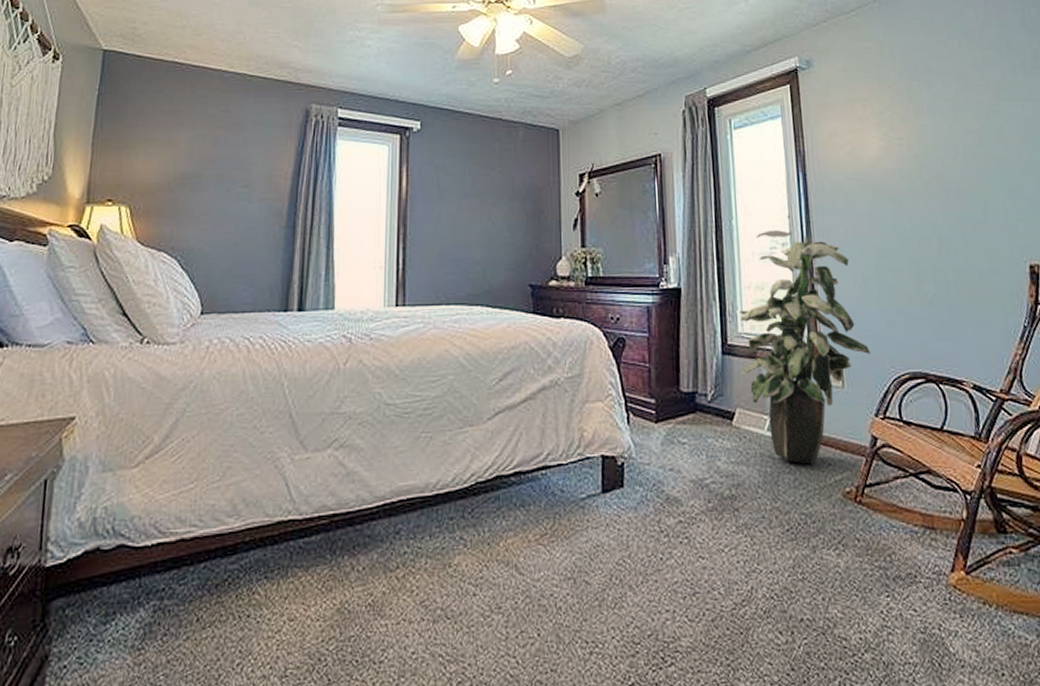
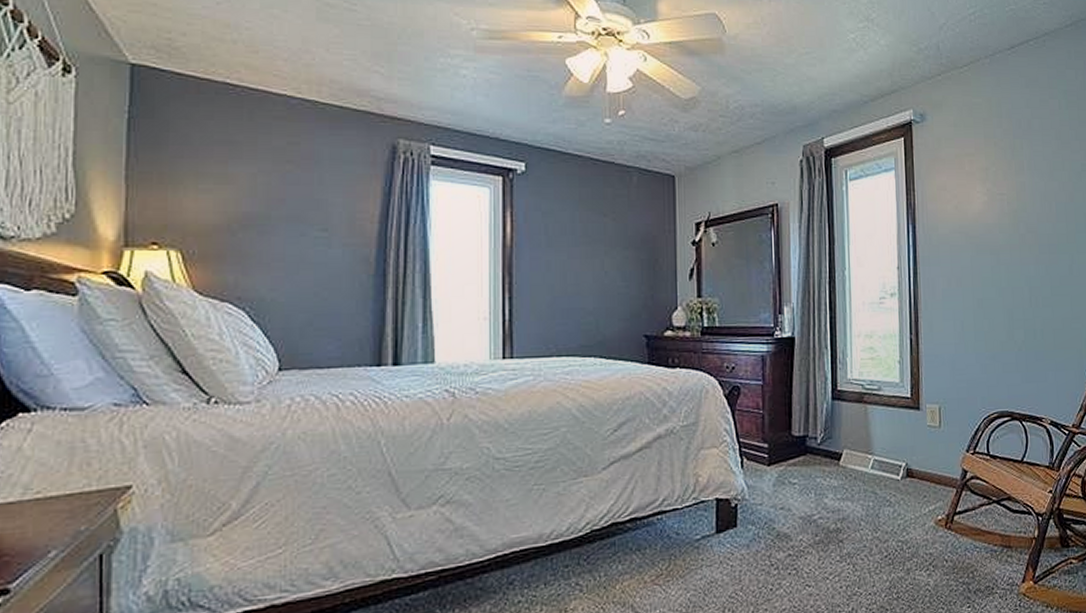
indoor plant: present [740,230,871,465] -> none [849,281,966,498]

